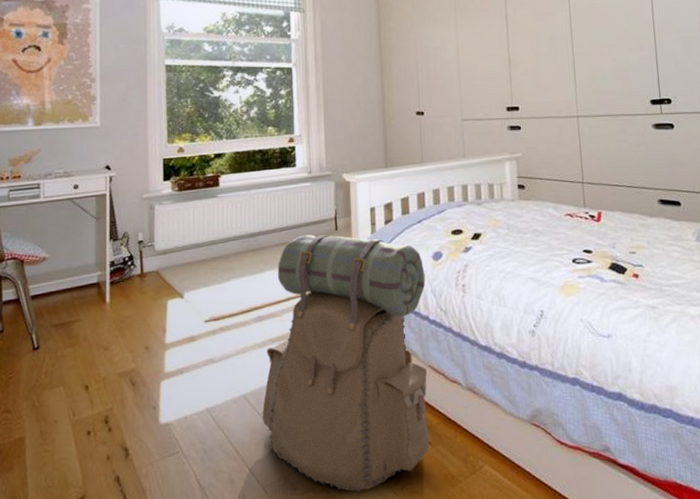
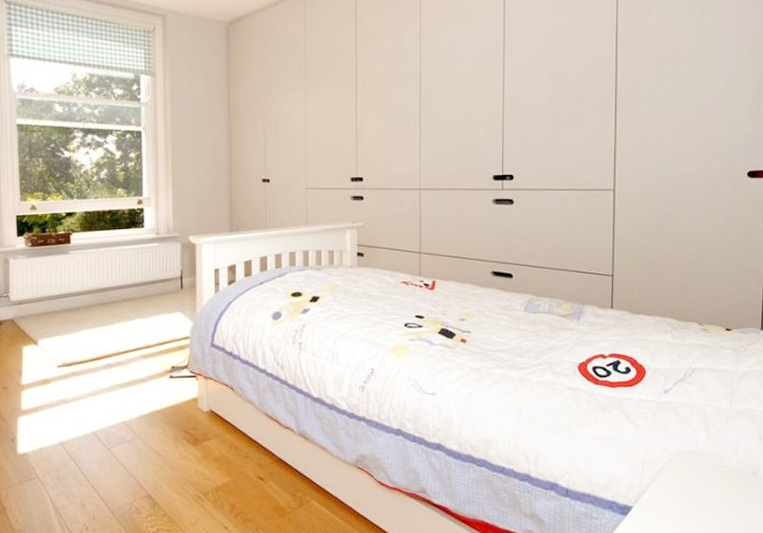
backpack: present [262,234,430,492] -> none [111,291,265,518]

